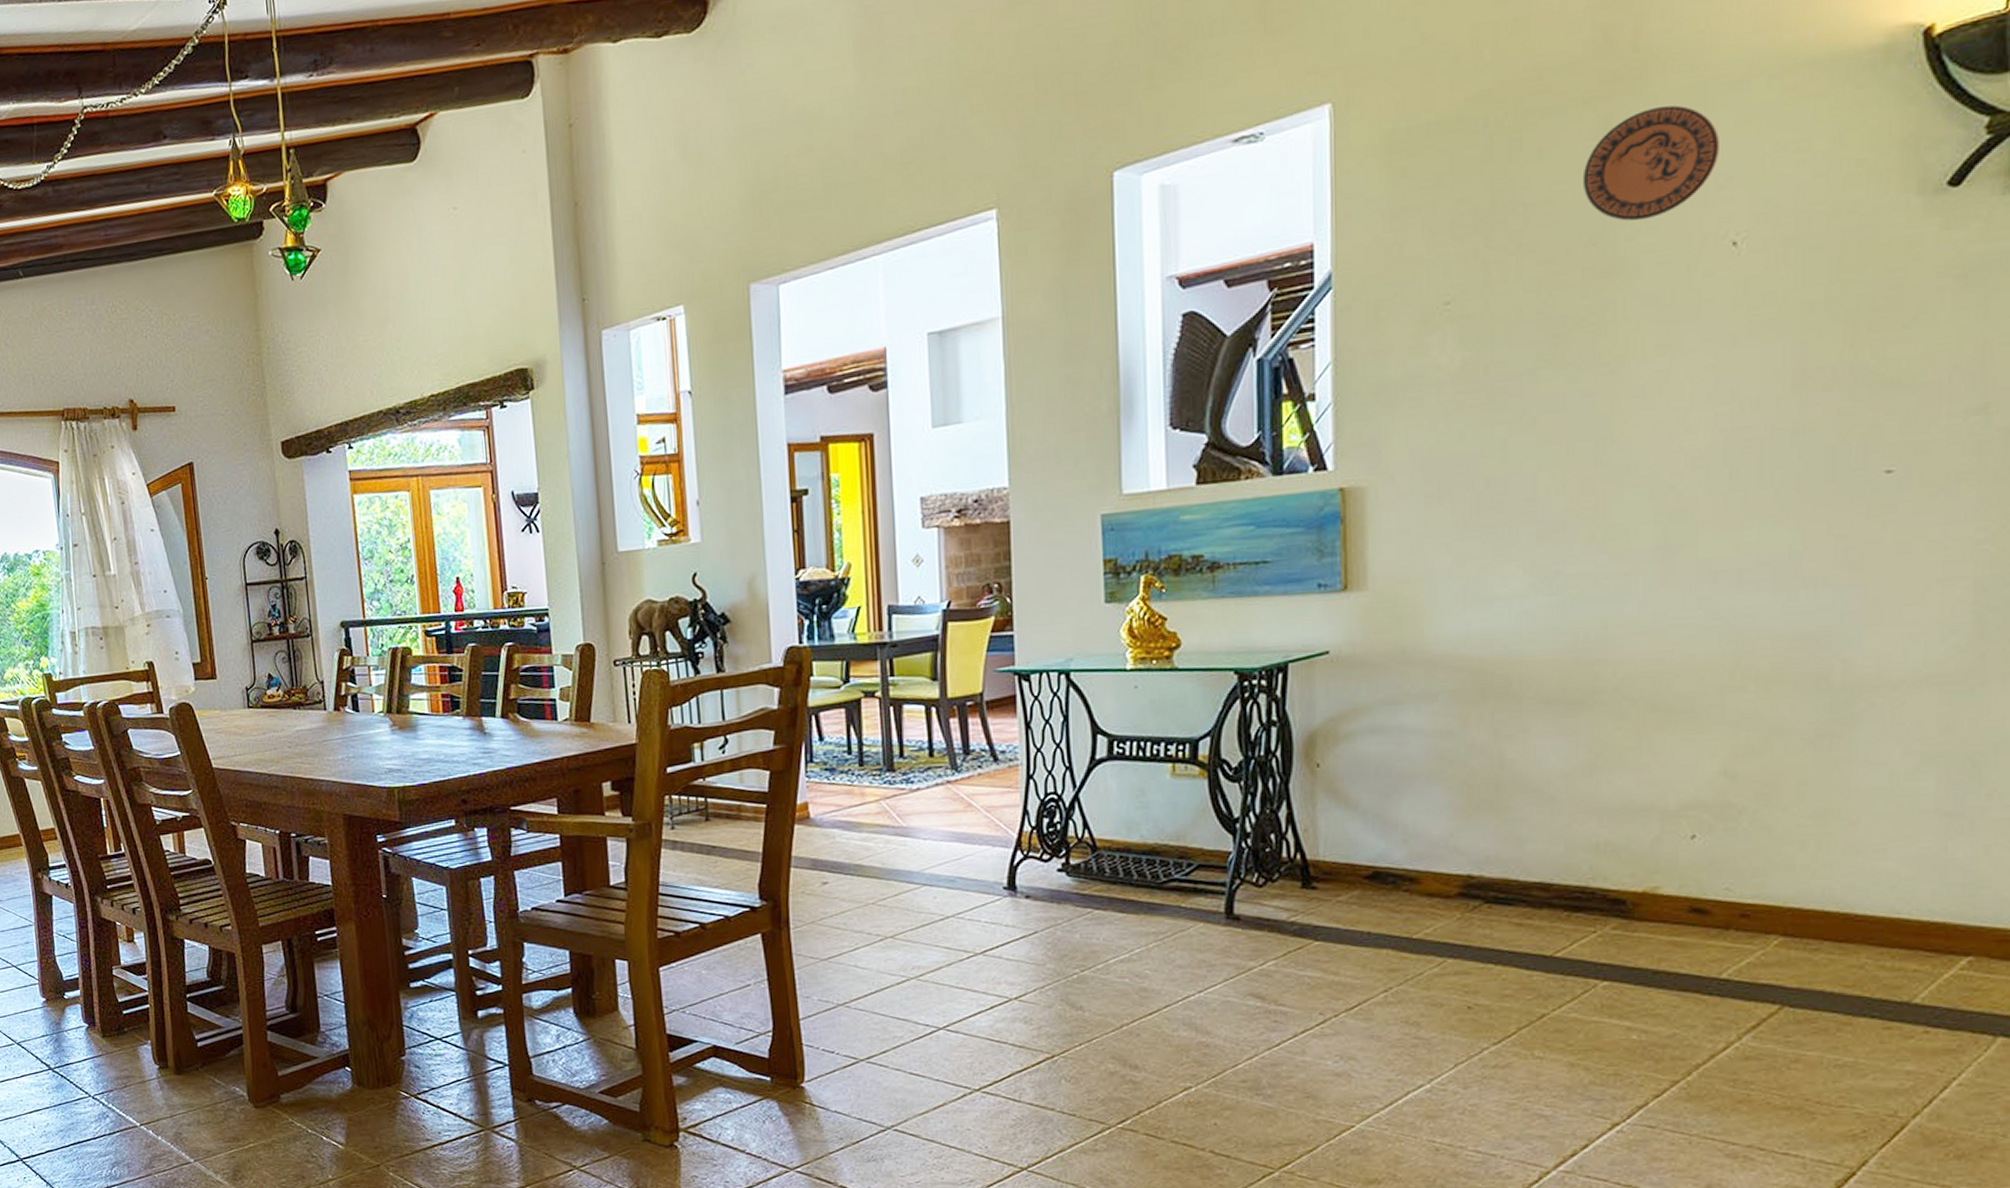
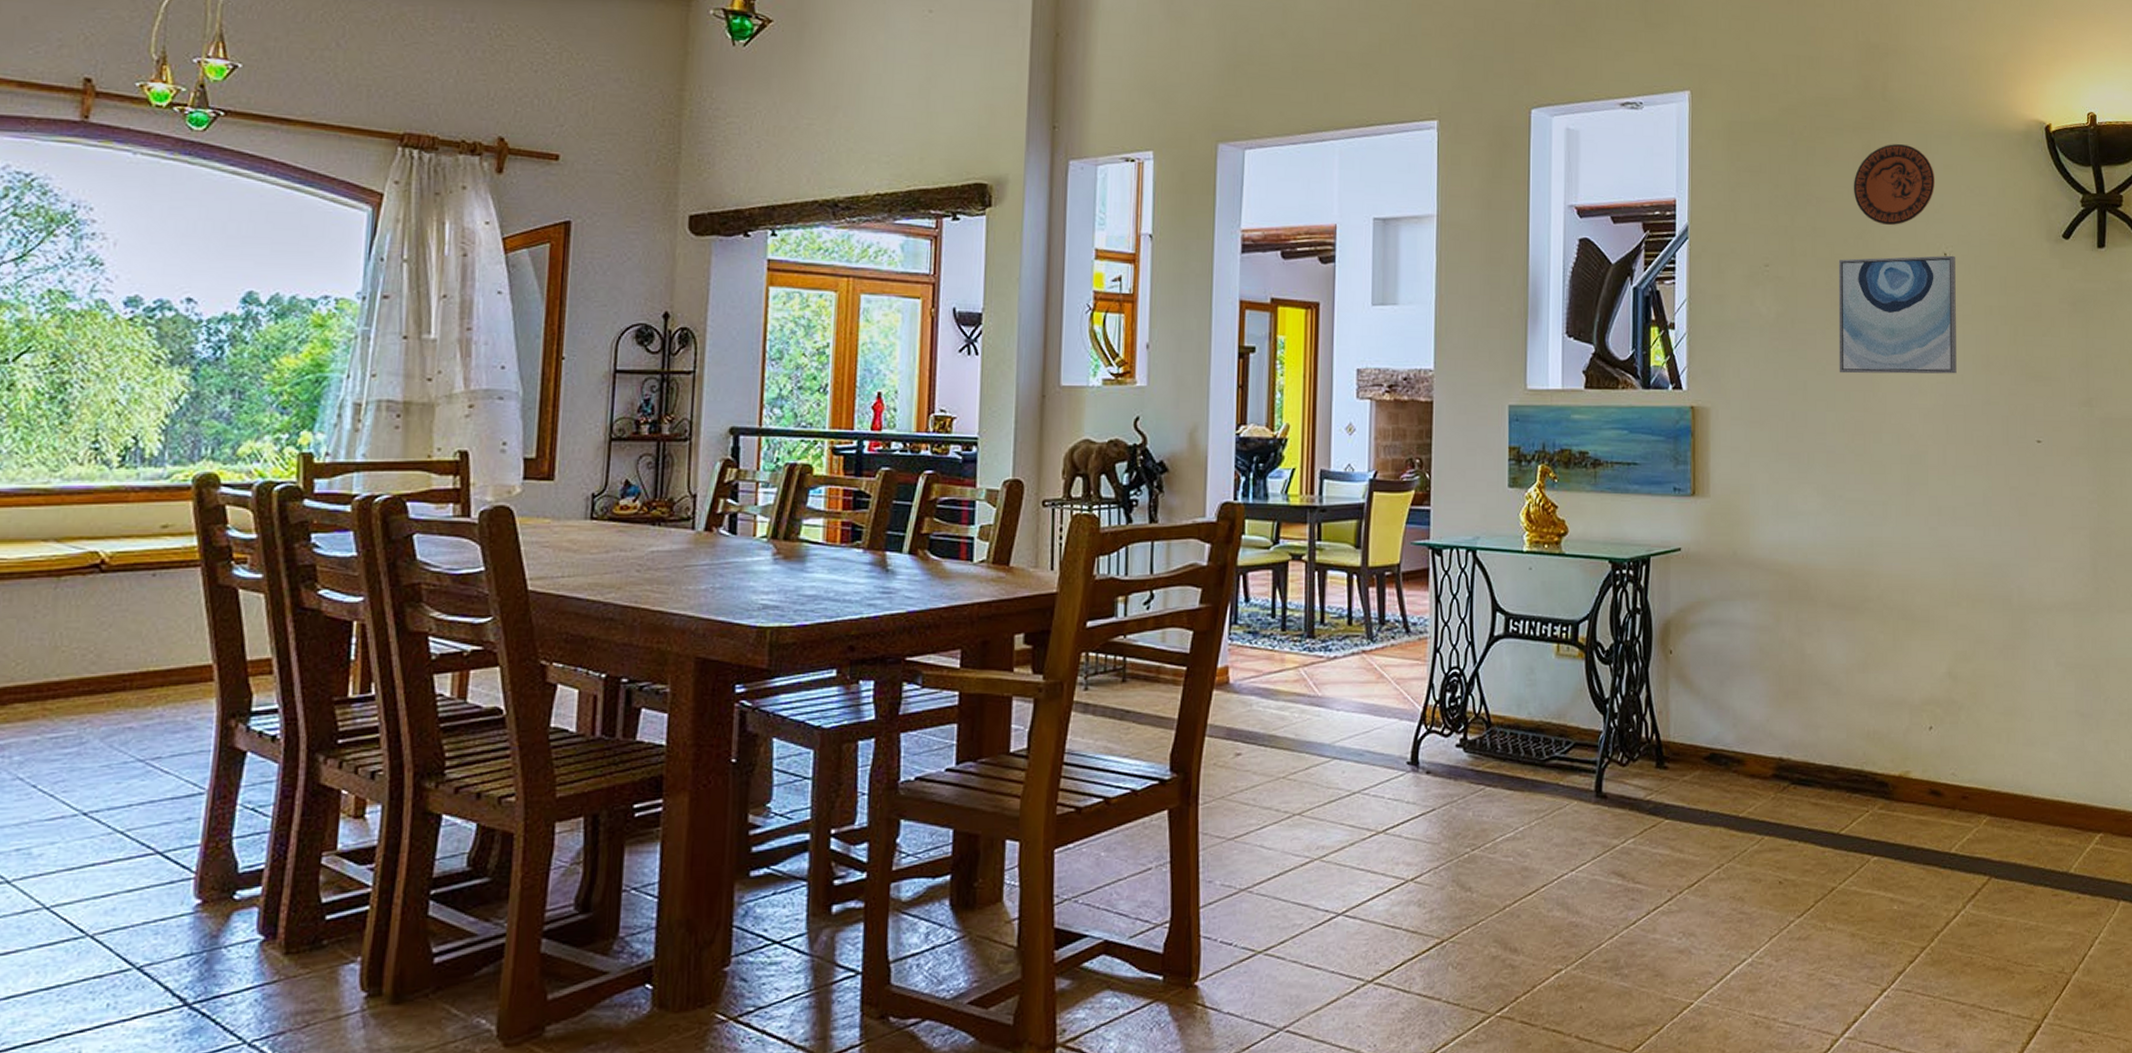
wall art: none [1557,242,1752,422] -> present [1838,255,1957,374]

